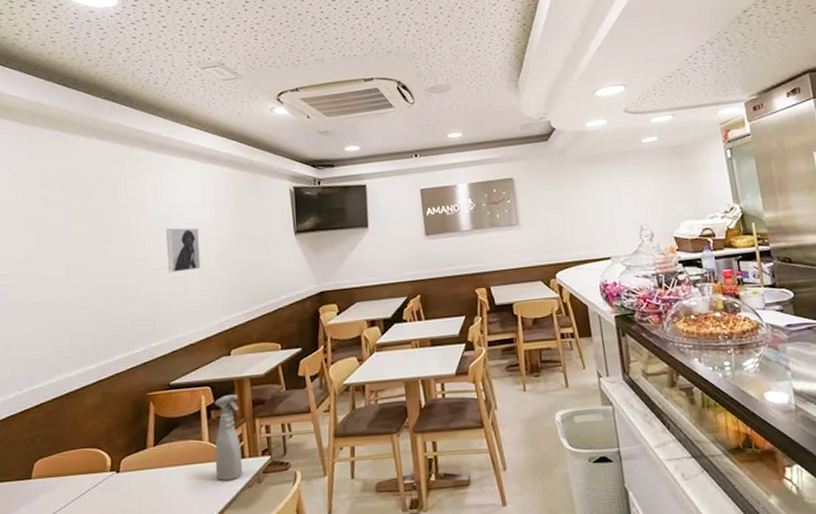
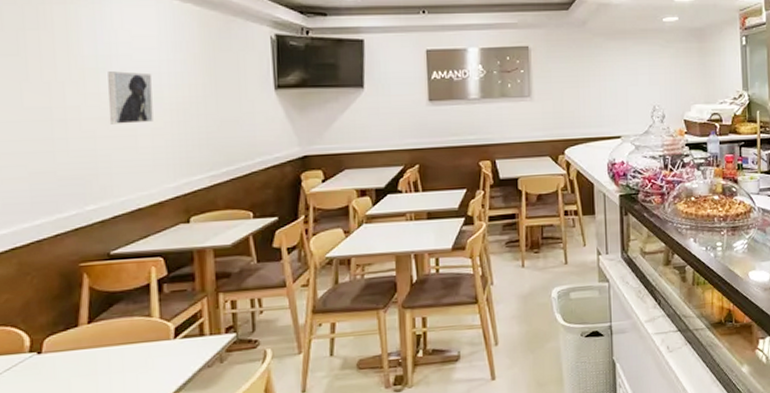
spray bottle: present [214,394,243,481] -> none [167,266,202,361]

